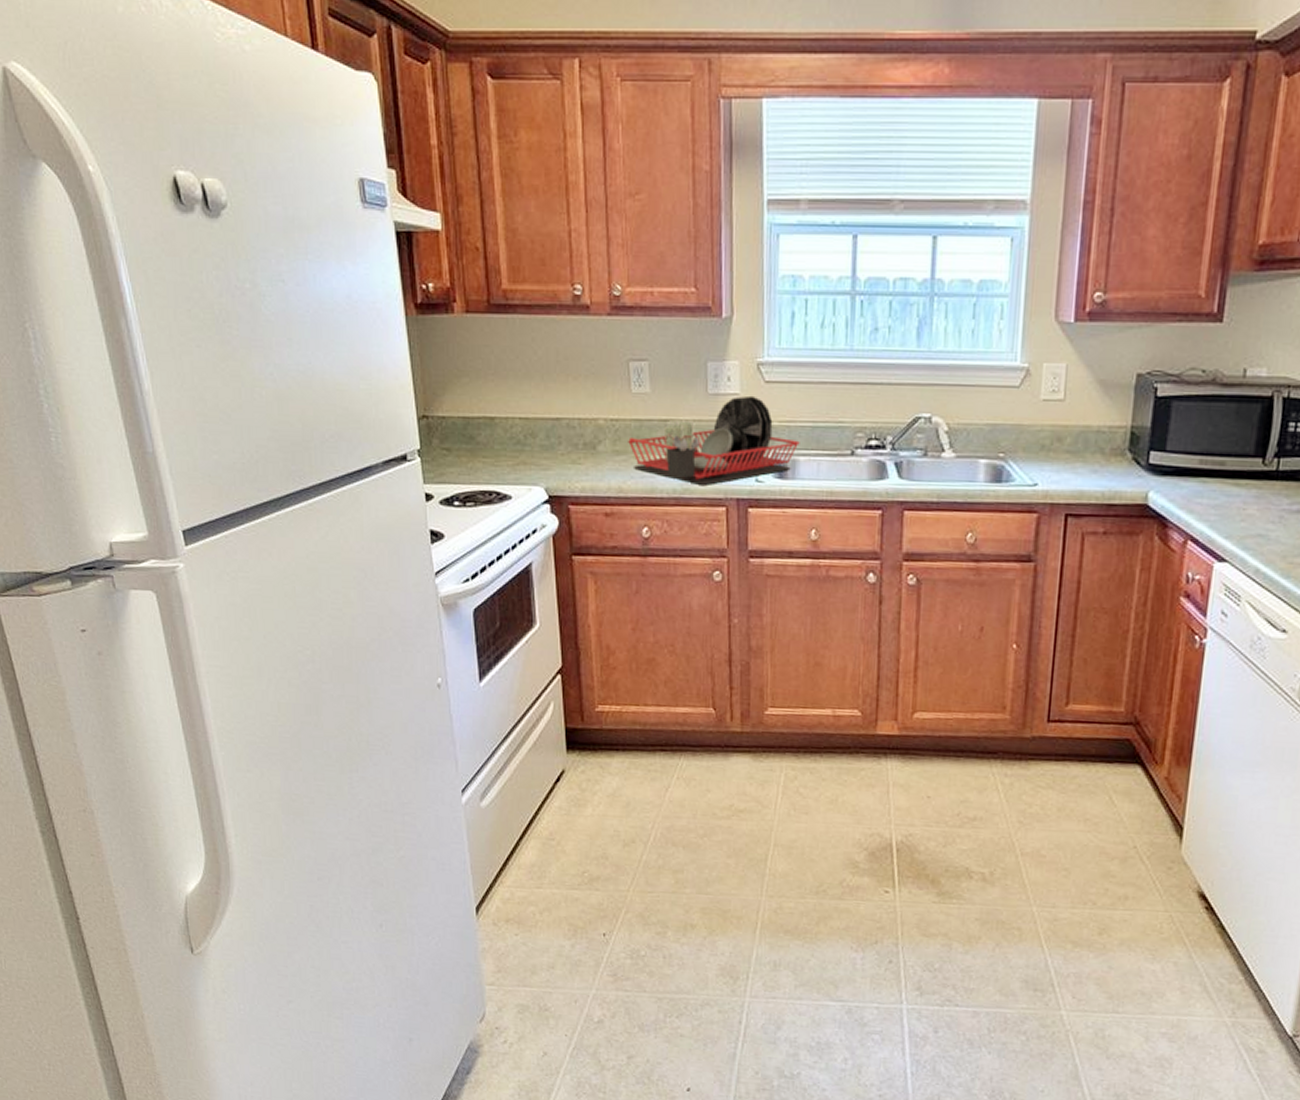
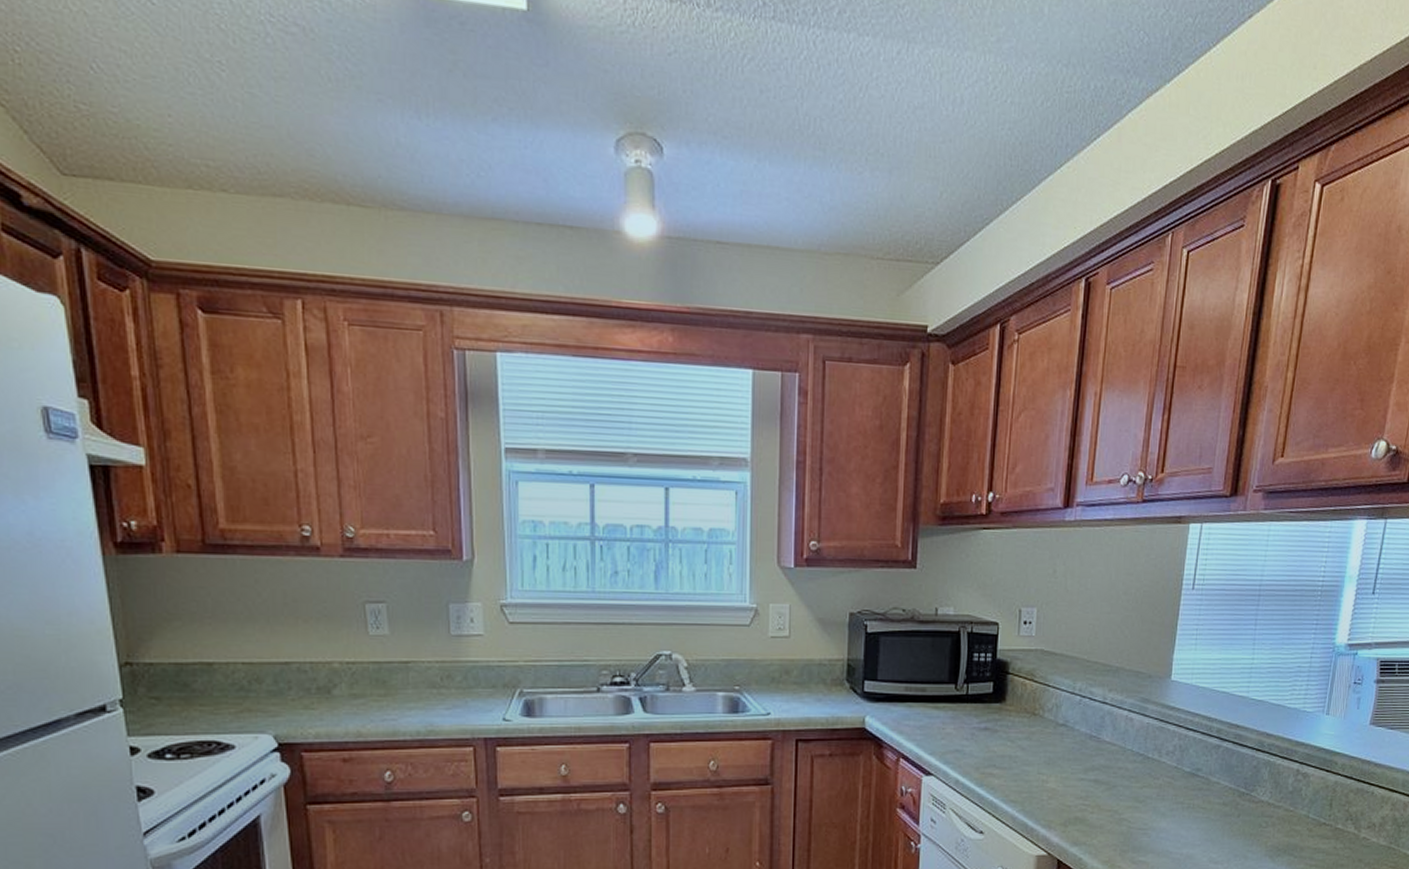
dish rack: present [628,395,800,487] -> none [366,636,546,727]

